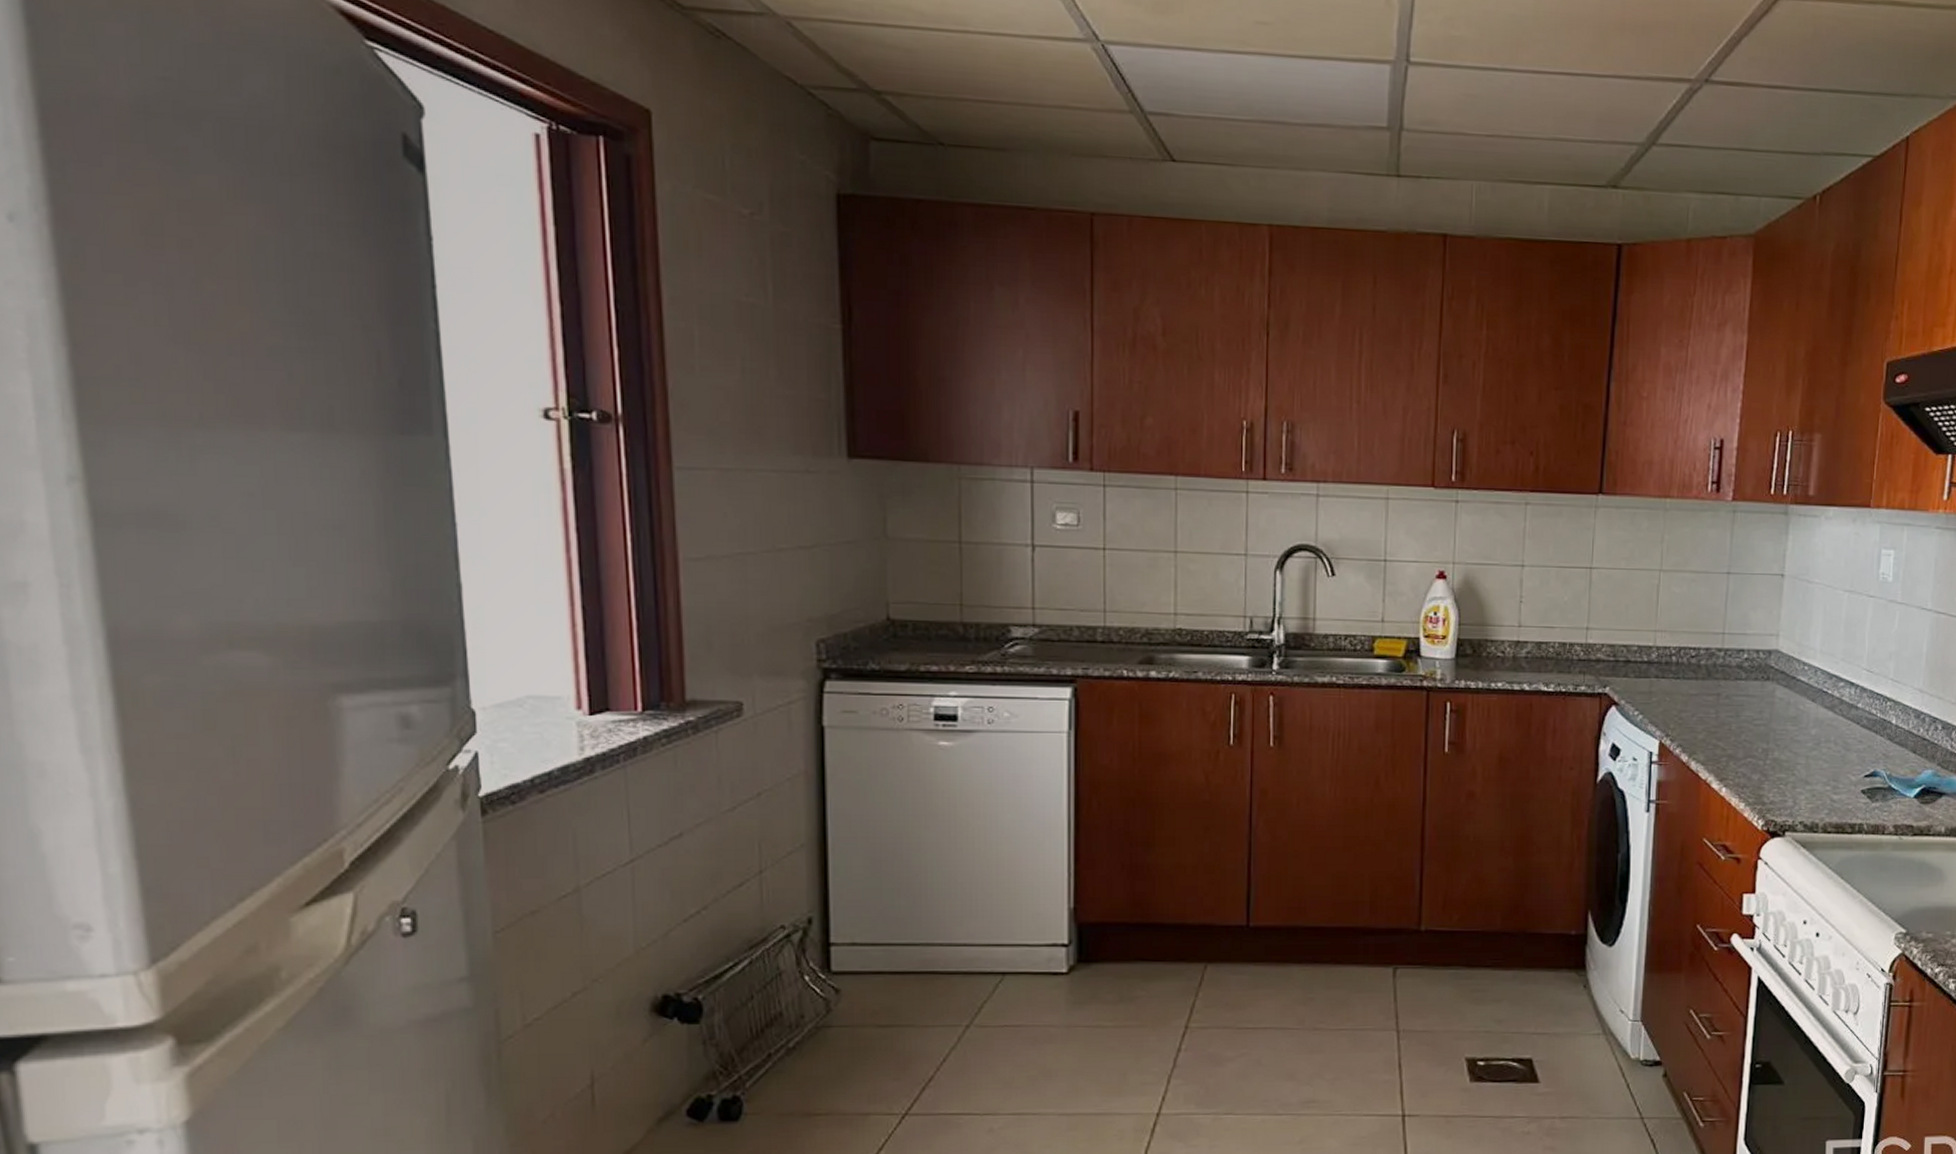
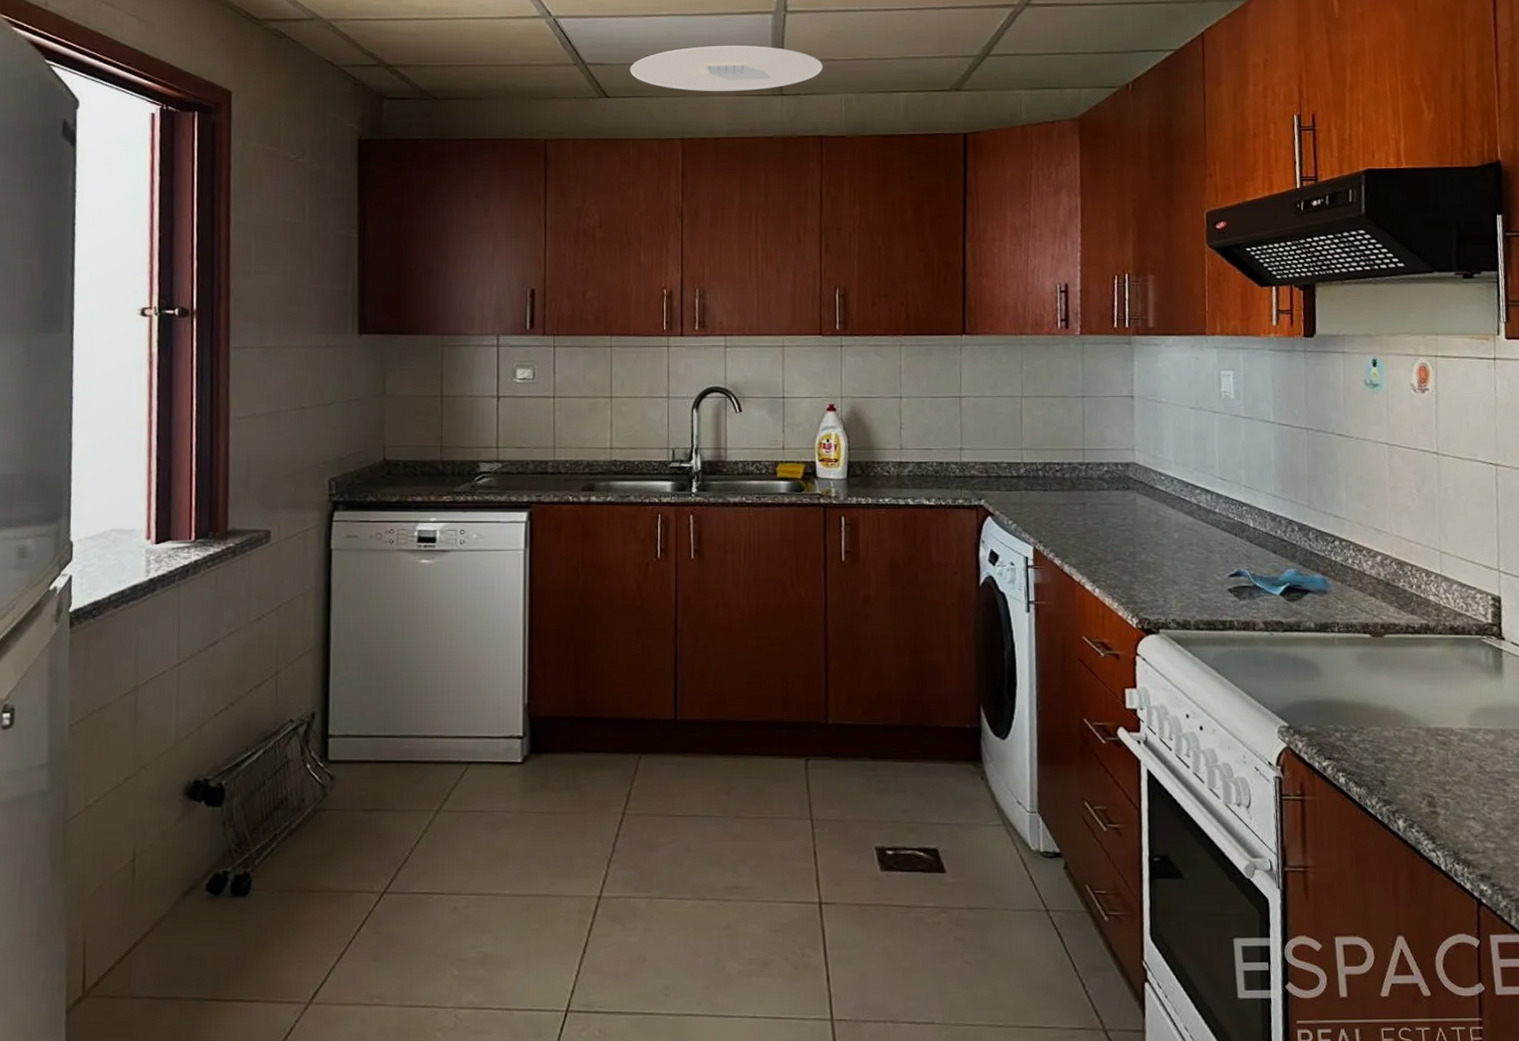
ceiling light: none [1204,101,1451,167] -> present [630,46,823,91]

